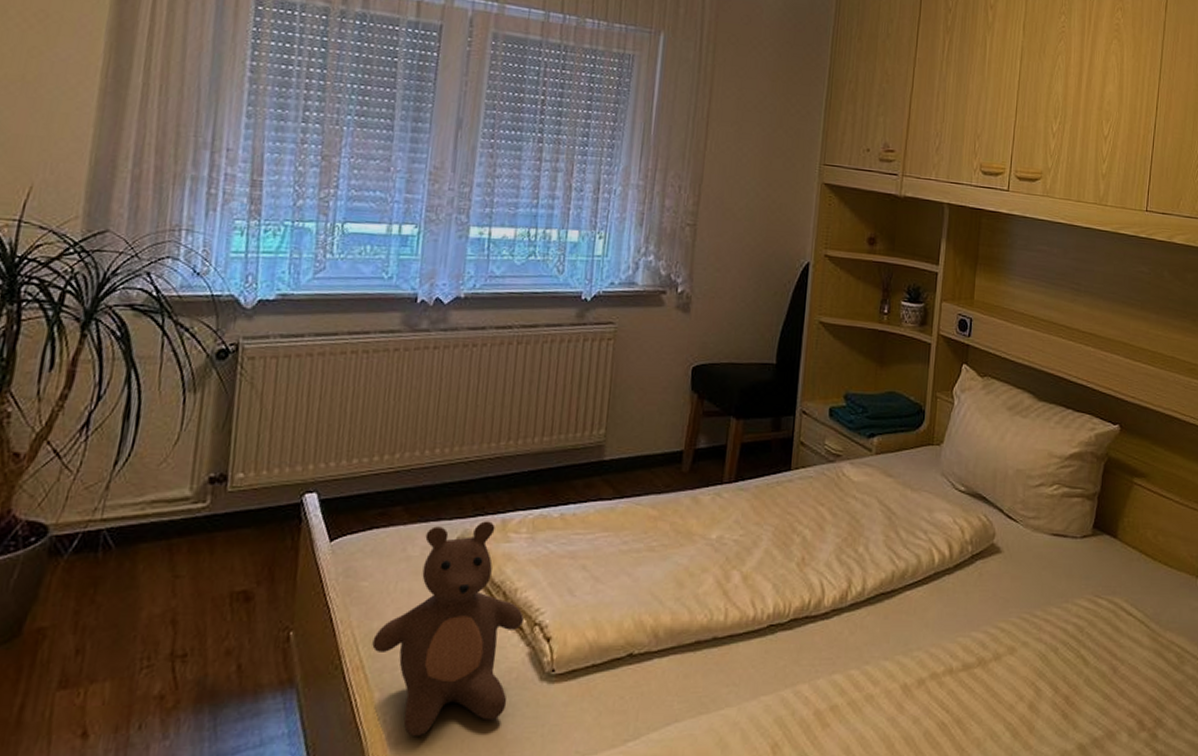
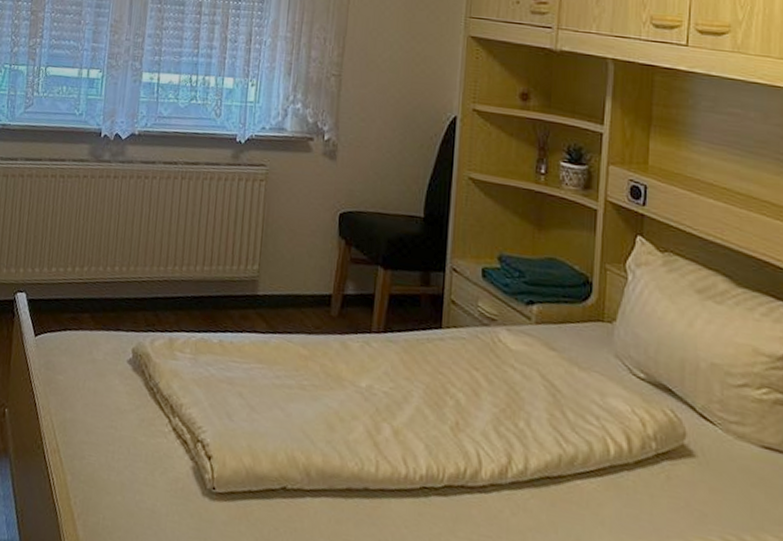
teddy bear: present [372,521,524,737] -> none [66,335,188,524]

